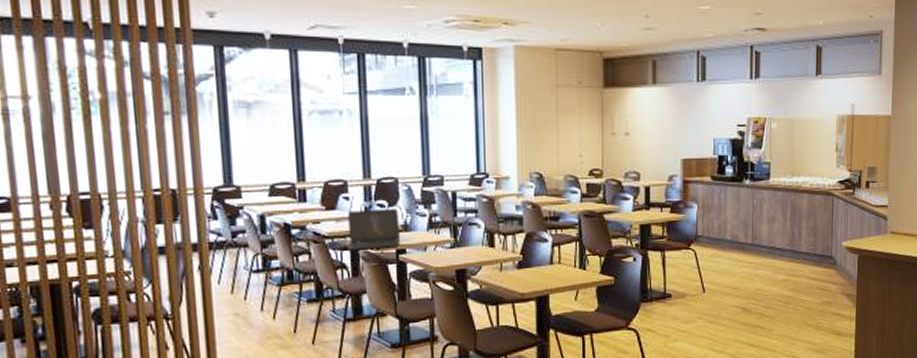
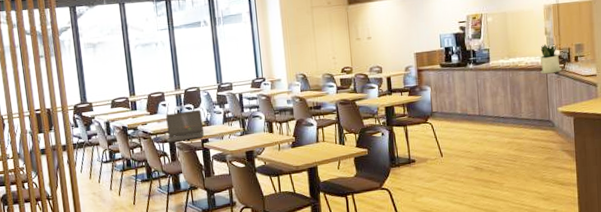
planter: none [826,163,852,200] -> present [540,44,563,74]

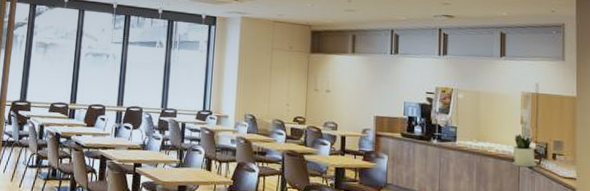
laptop computer: present [166,109,205,144] -> none [98,129,140,163]

